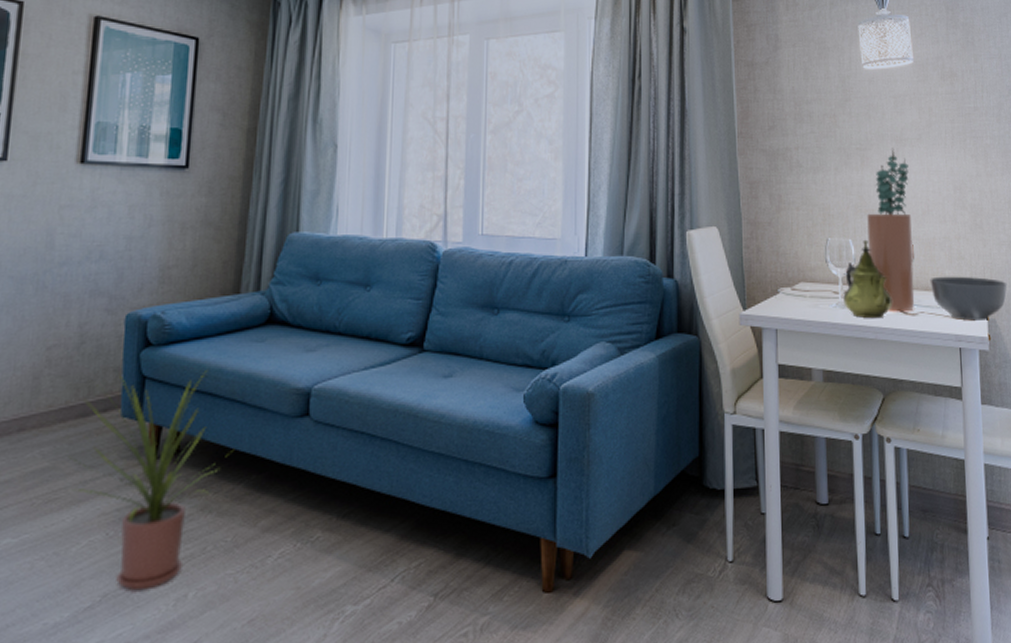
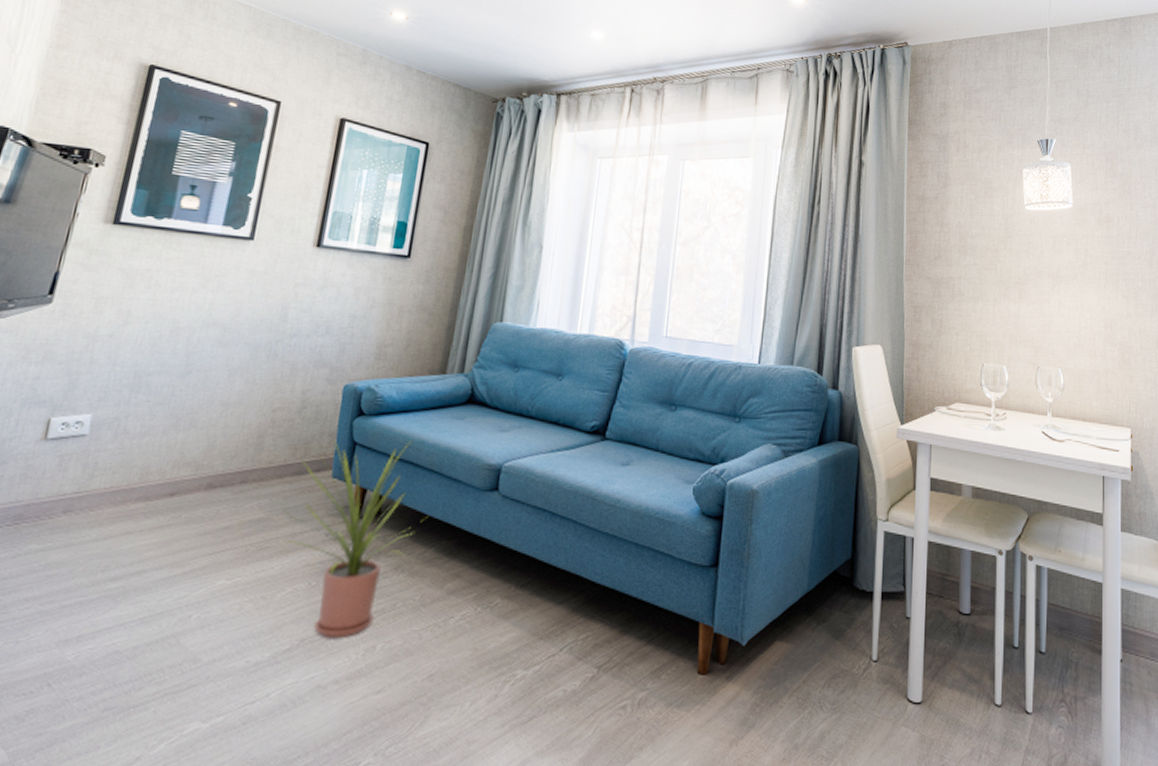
teapot: present [843,239,892,318] -> none [995,367,1041,441]
vase: present [867,148,915,312] -> none [1021,284,1063,438]
bowl: present [930,276,1007,321] -> none [1078,407,1151,452]

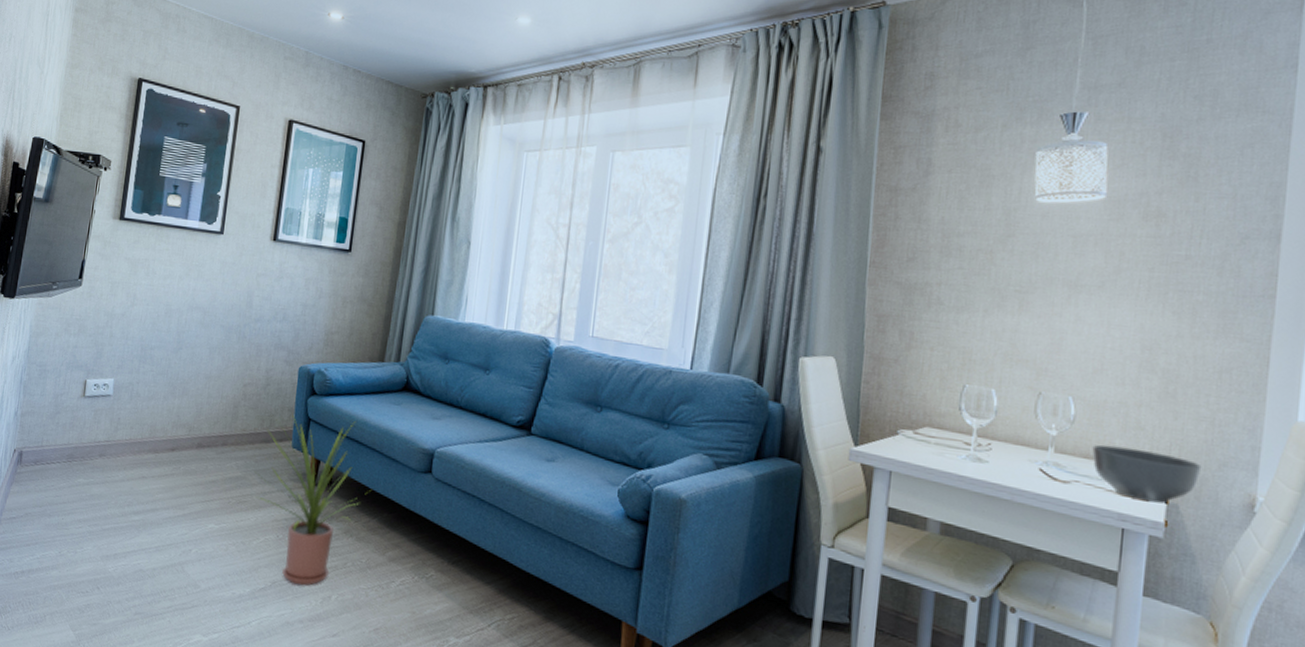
bowl: none [1078,407,1151,452] -> present [1092,444,1202,504]

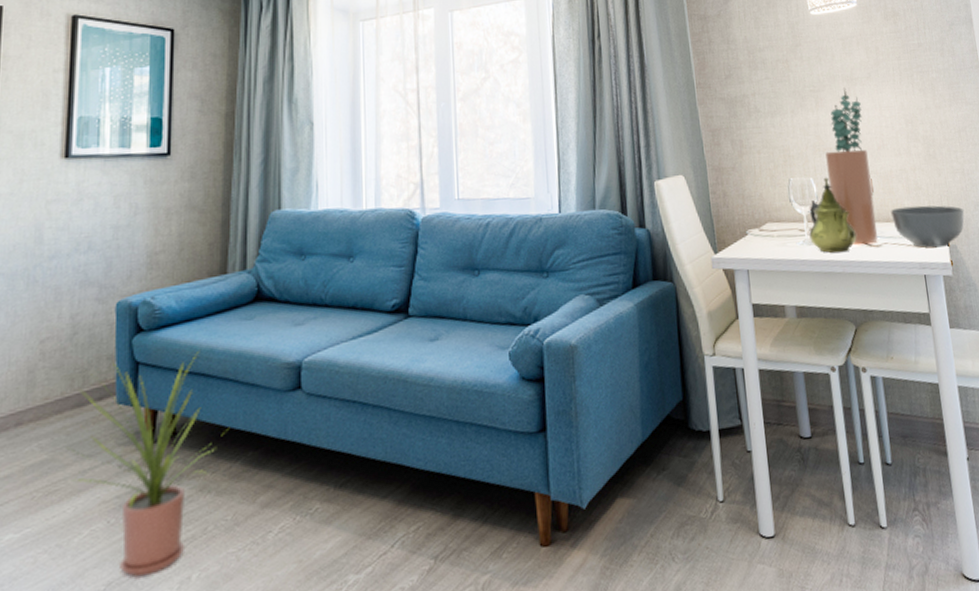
teapot: none [975,391,1039,479] -> present [809,177,857,253]
vase: none [1015,293,1082,478] -> present [825,87,878,245]

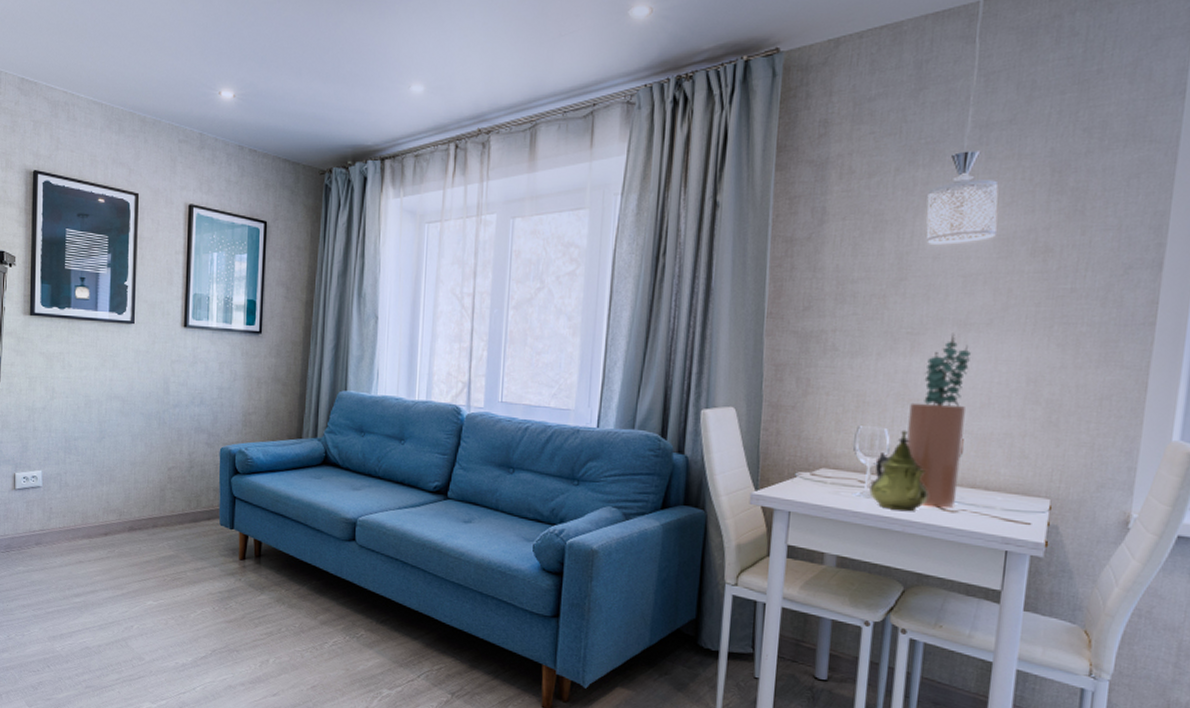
house plant: present [66,351,228,577] -> none [186,494,298,651]
bowl: present [890,205,965,248] -> none [978,474,1081,526]

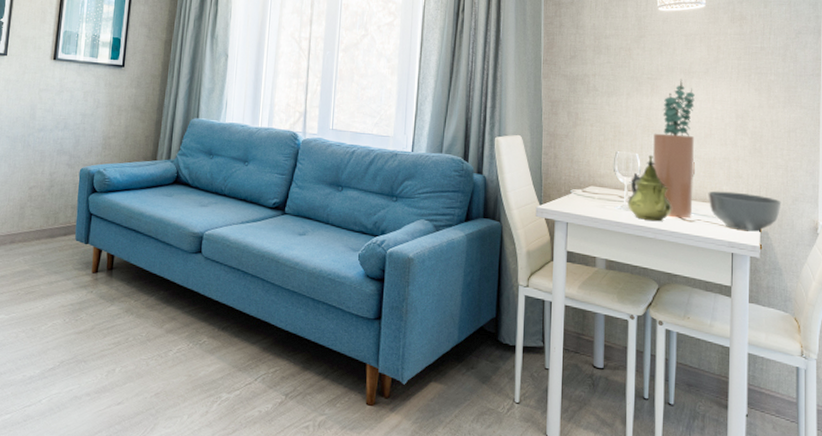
bowl: none [978,474,1081,526] -> present [708,191,782,232]

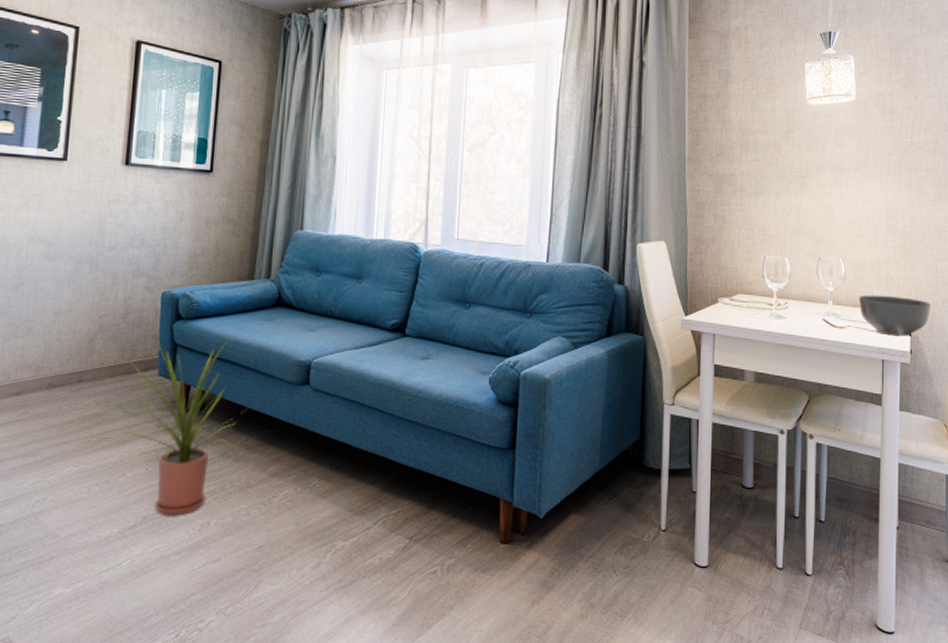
house plant: none [41,211,148,362] -> present [116,342,247,515]
teapot: present [628,154,672,221] -> none [777,258,822,328]
vase: present [653,79,695,219] -> none [803,176,845,325]

